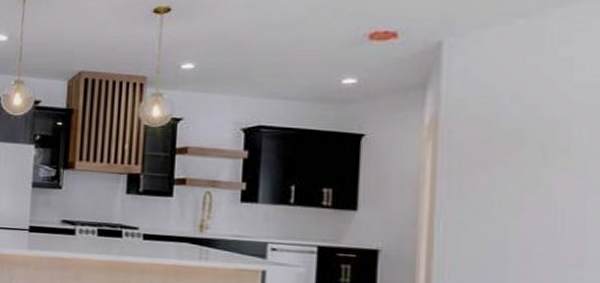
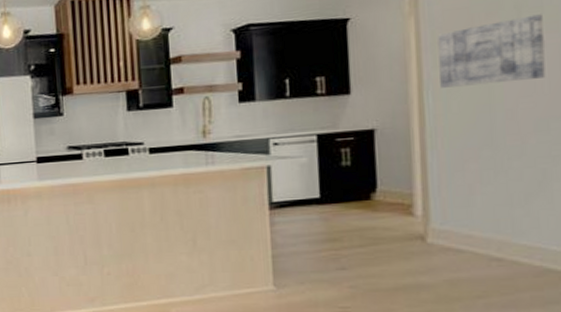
wall art: none [453,157,569,224] -> present [437,14,546,88]

